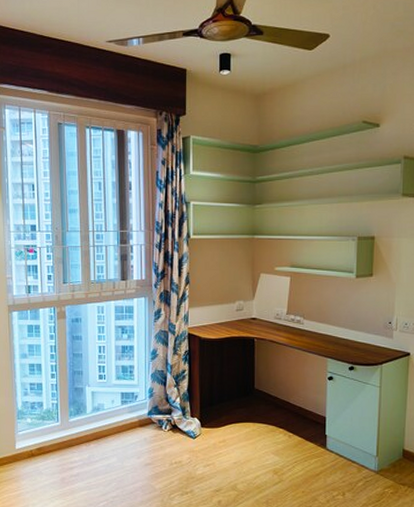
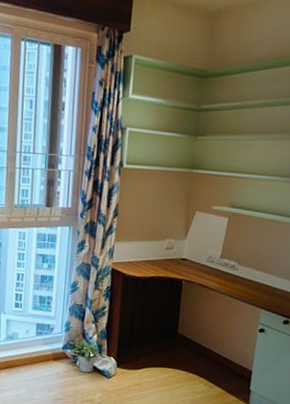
potted plant: none [154,403,183,436] -> present [69,338,100,373]

